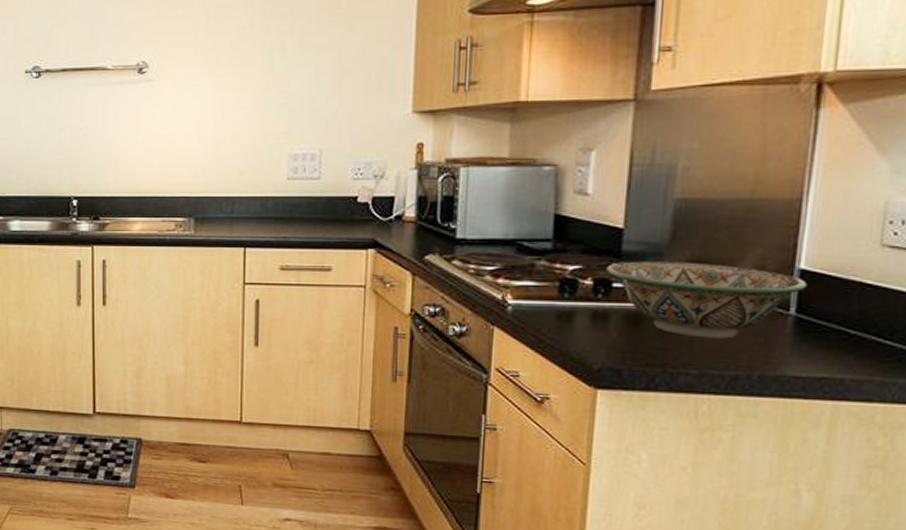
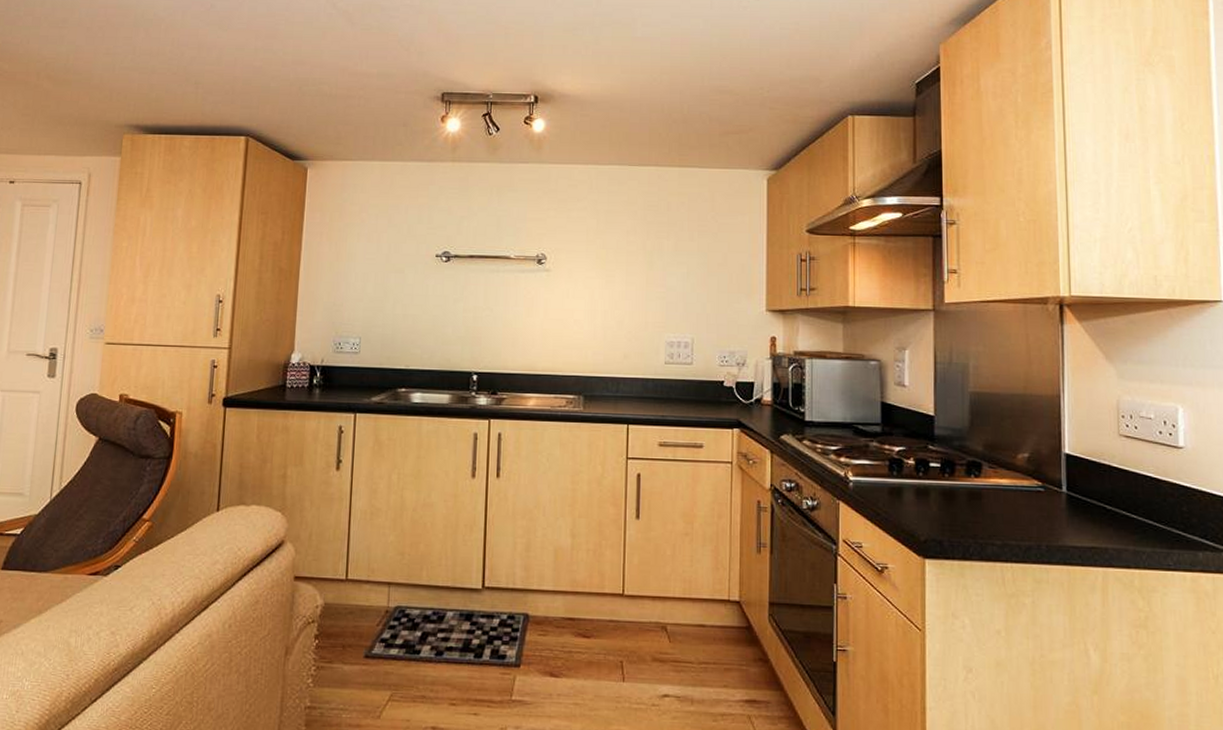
decorative bowl: present [606,261,808,339] -> none [924,444,1072,513]

